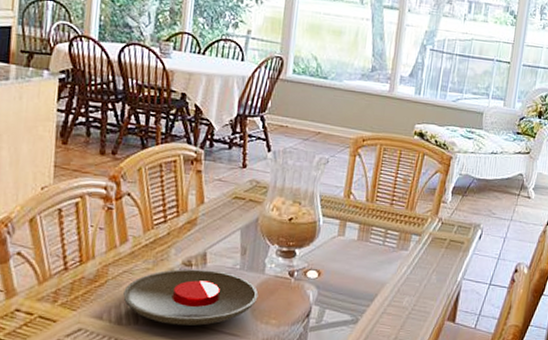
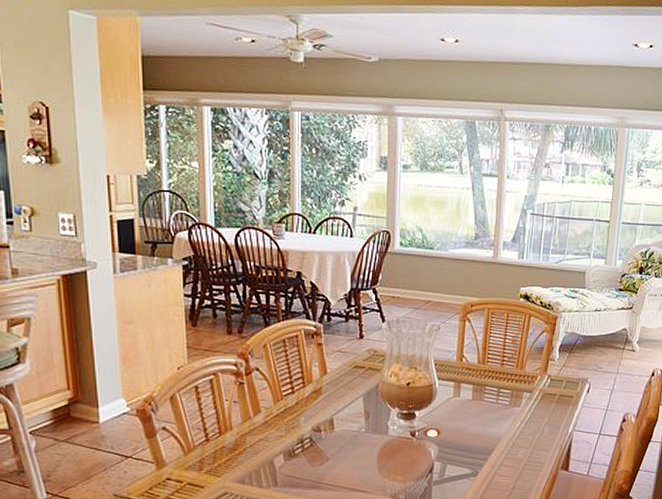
plate: present [123,269,259,326] -> none [261,434,384,485]

